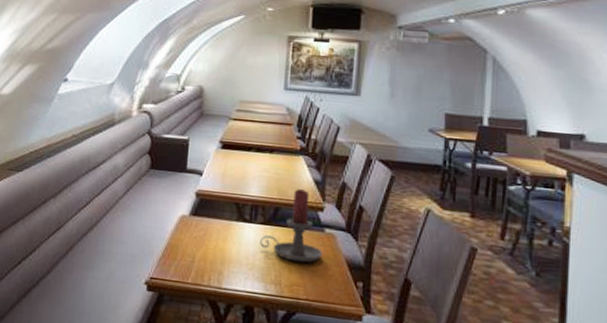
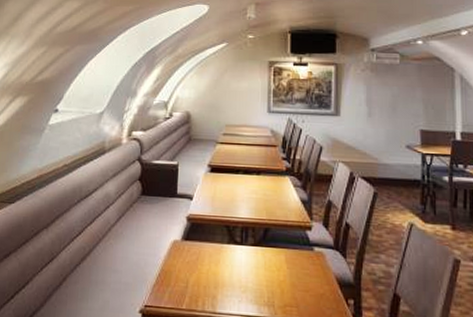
candle holder: present [260,189,323,263] -> none [252,209,314,283]

